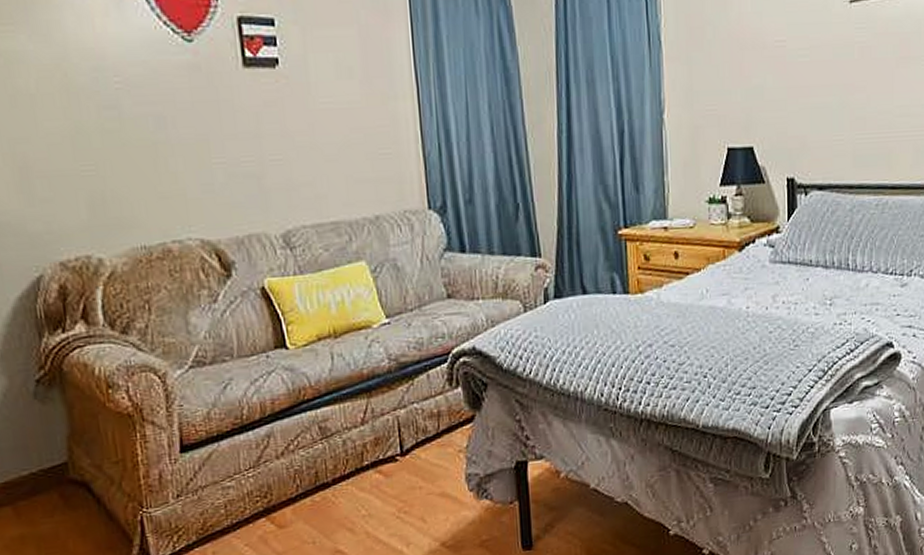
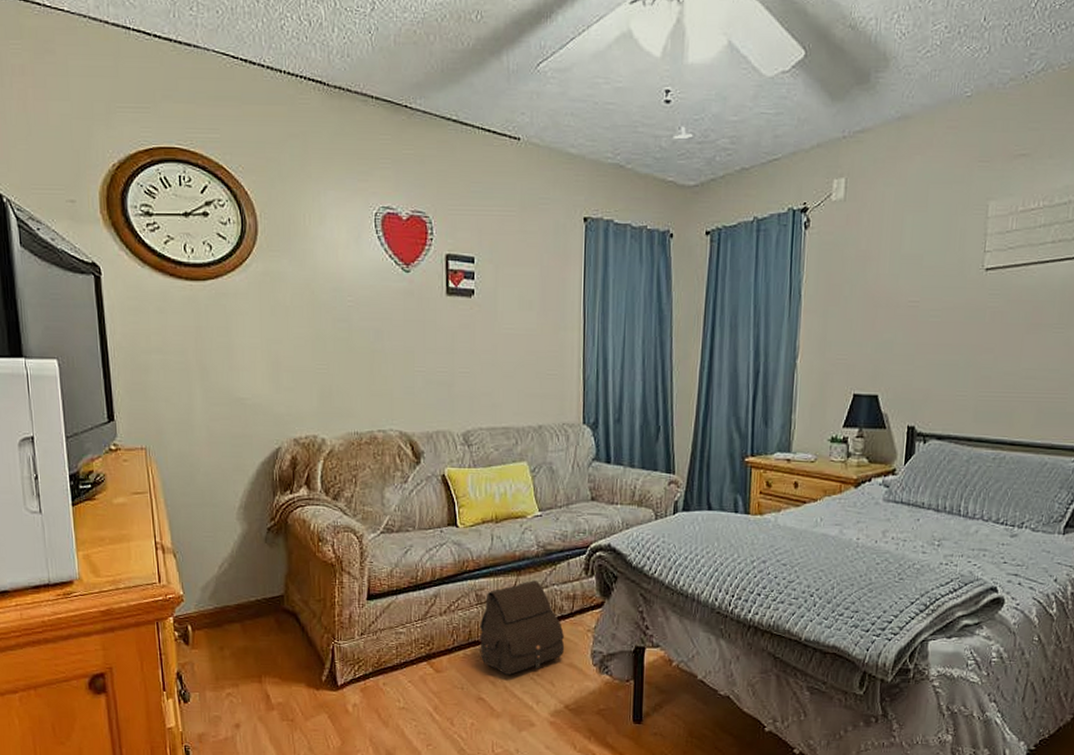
satchel: none [327,401,434,518] -> present [480,580,565,675]

